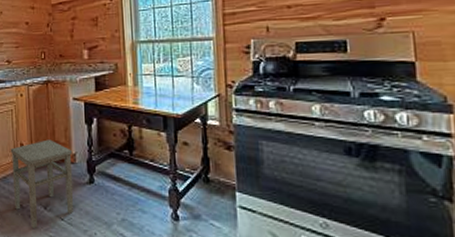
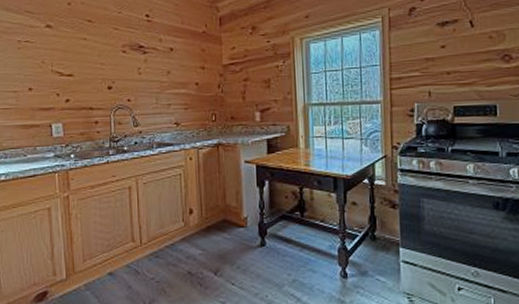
stool: present [10,139,74,228] -> none [178,203,245,295]

